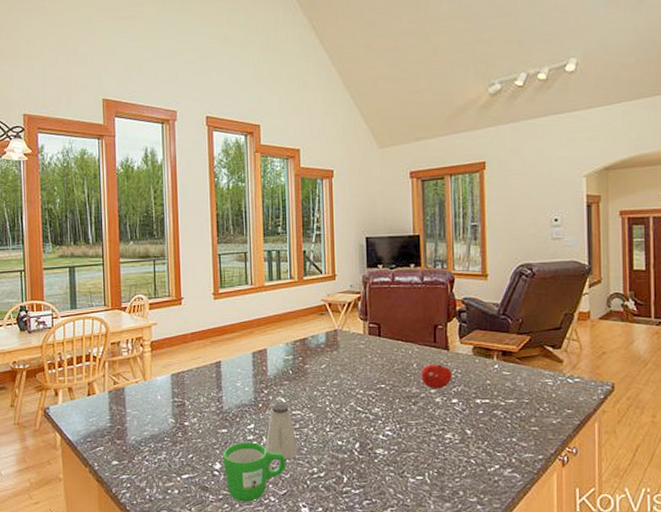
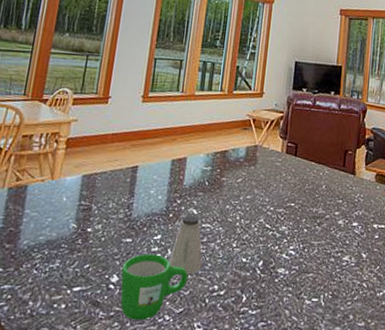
fruit: present [421,365,452,390] -> none [328,187,356,212]

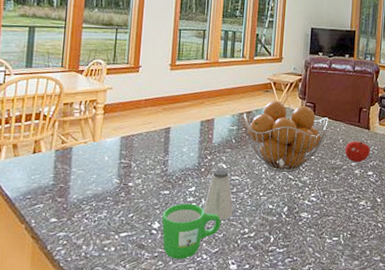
fruit basket: none [219,139,311,221] -> present [243,100,328,172]
fruit: none [328,187,356,212] -> present [345,141,370,163]

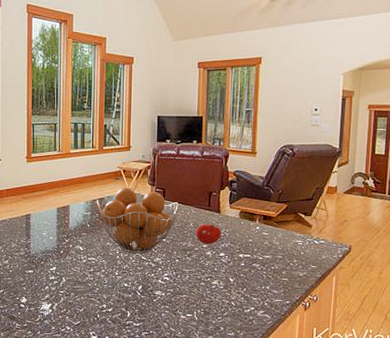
mug: present [161,203,221,259] -> none [28,281,81,330]
saltshaker: present [203,169,234,221] -> none [64,251,92,297]

